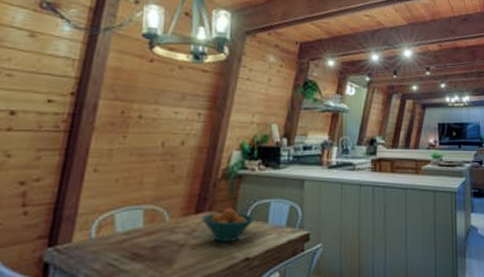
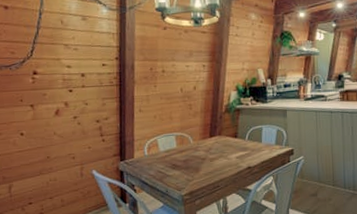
fruit bowl: present [201,207,255,242] -> none [214,132,252,156]

